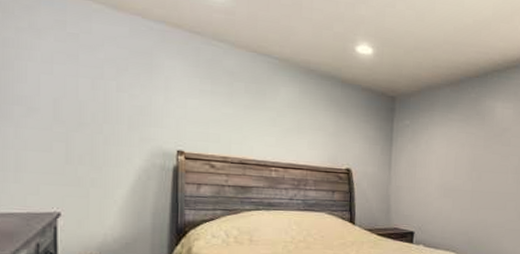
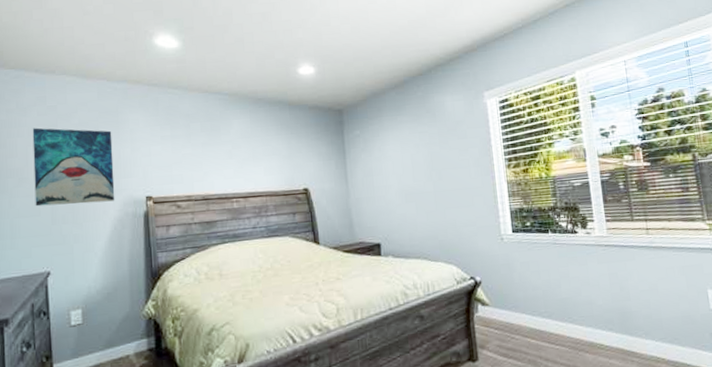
wall art: none [46,54,143,149] -> present [32,127,115,207]

